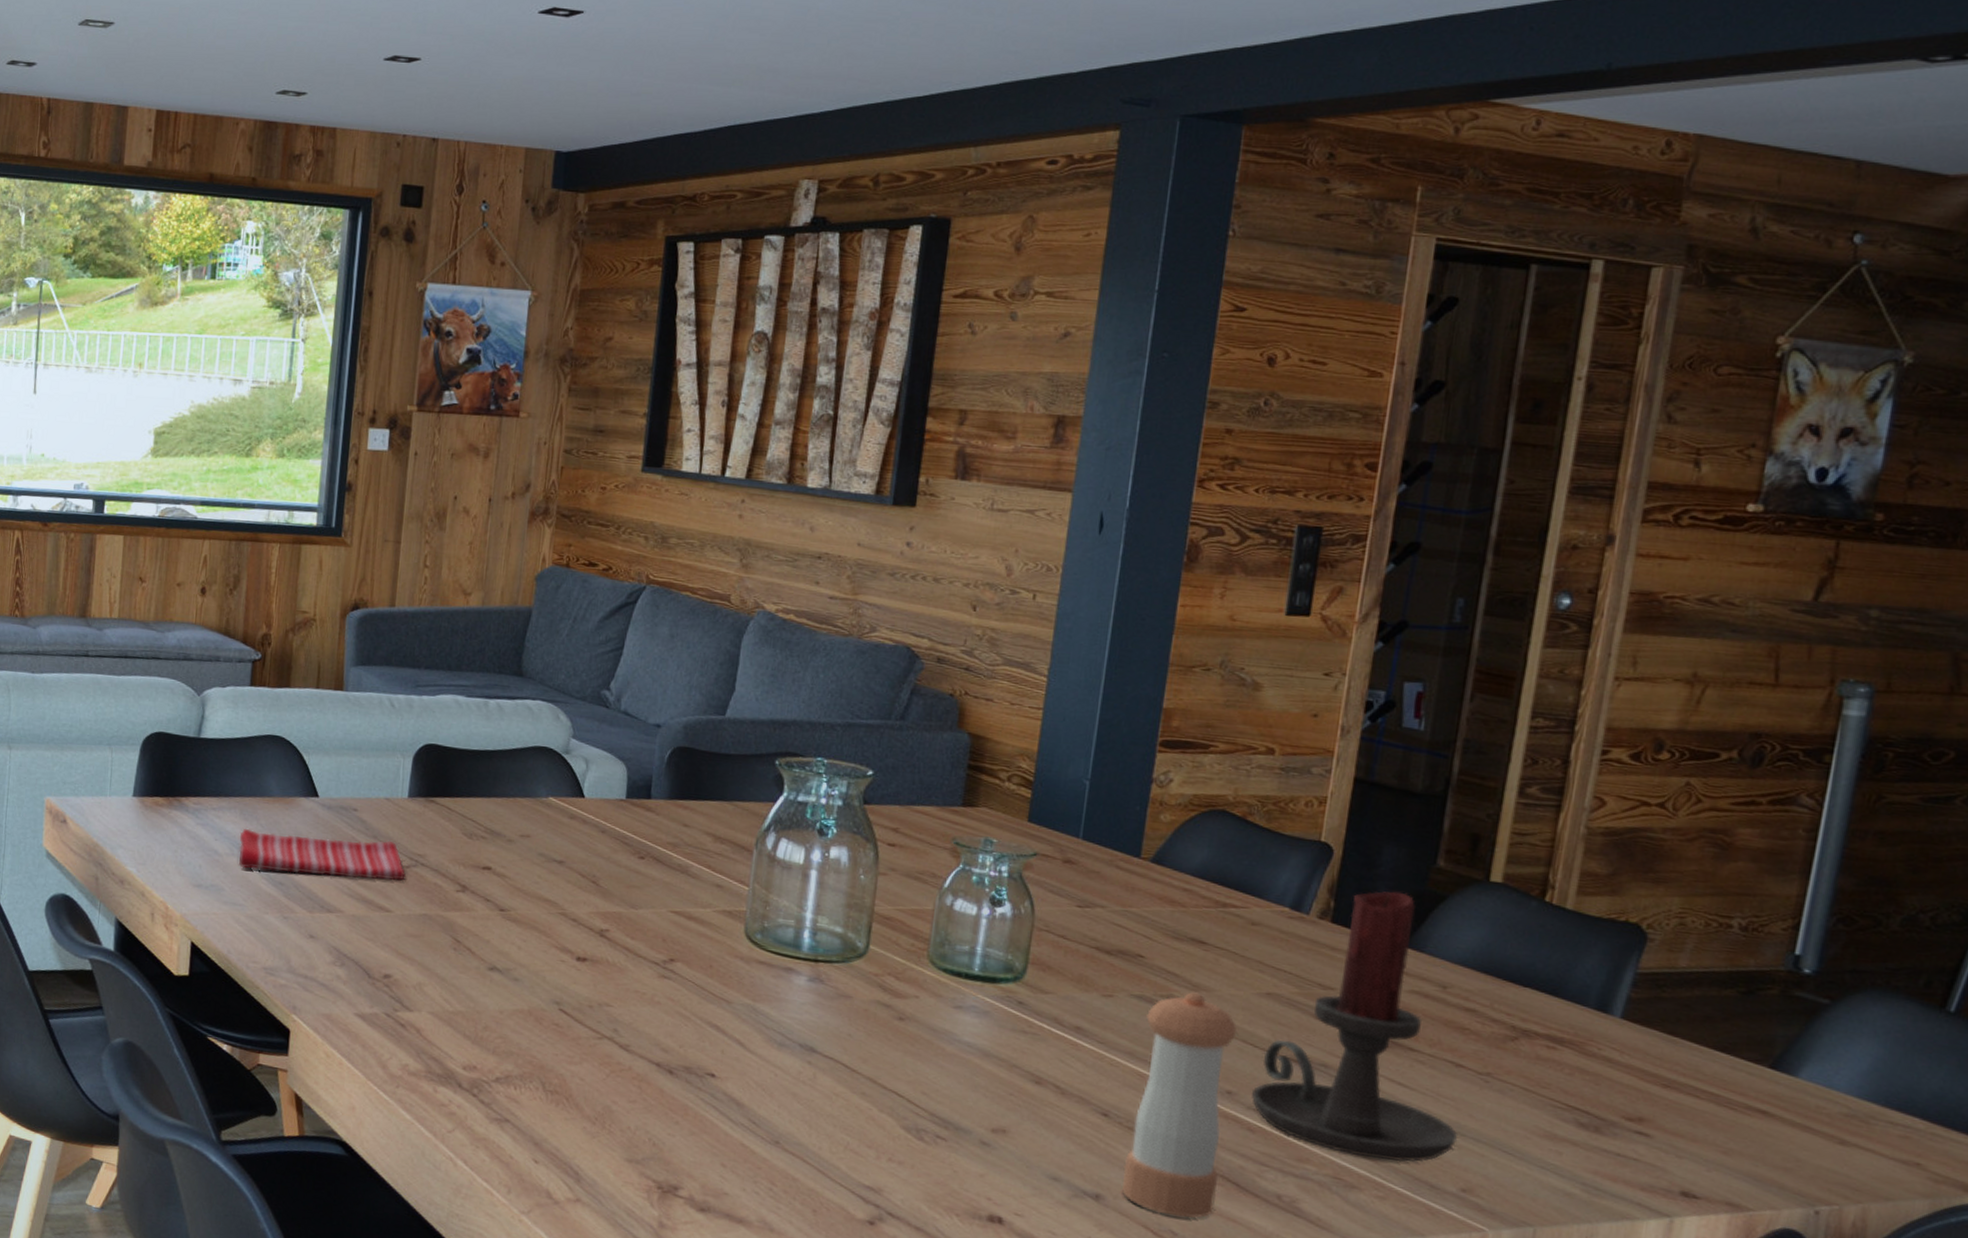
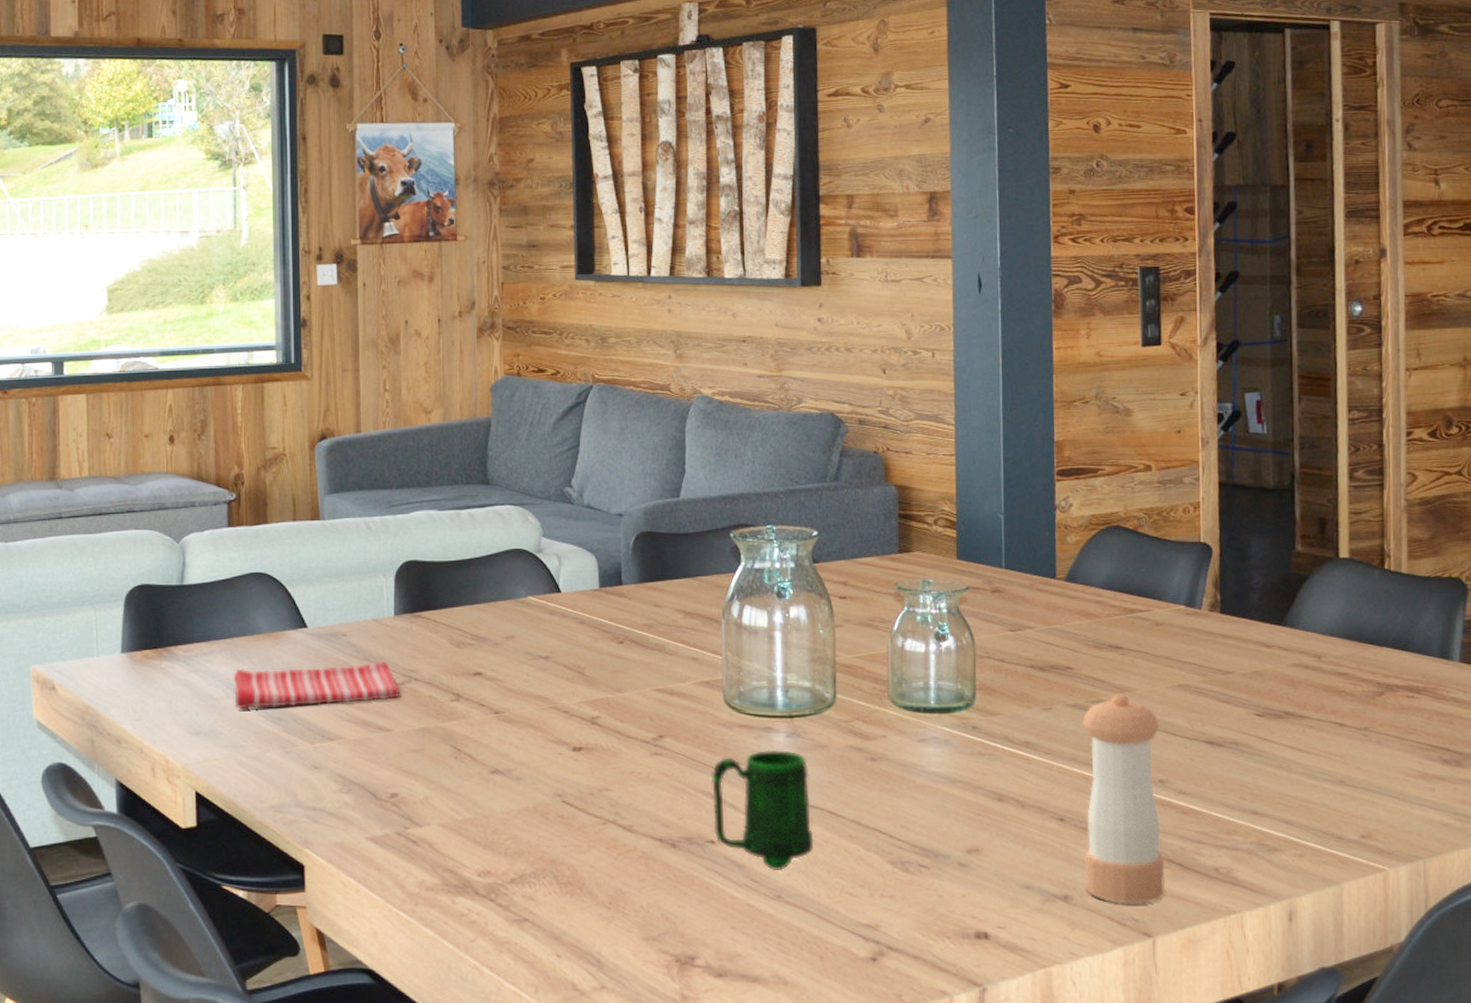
mug: none [716,990,828,1117] -> present [710,749,814,872]
candle holder: present [1252,891,1459,1162] -> none [1180,578,1352,821]

